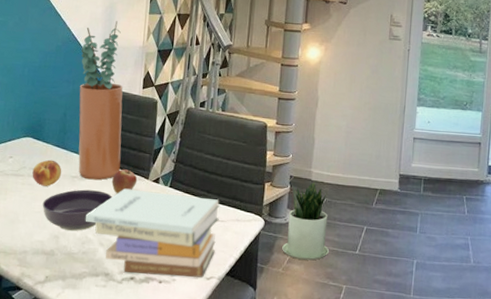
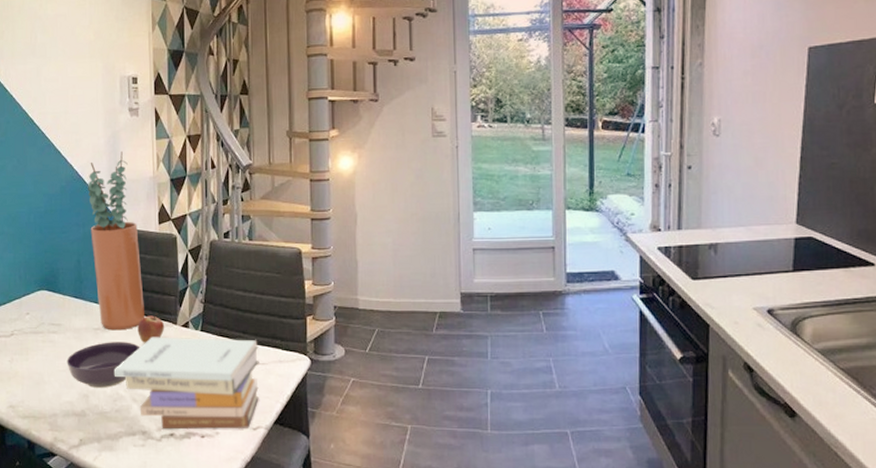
fruit: present [32,159,62,187] -> none [52,312,83,342]
planter: present [282,182,329,261] -> none [334,311,387,400]

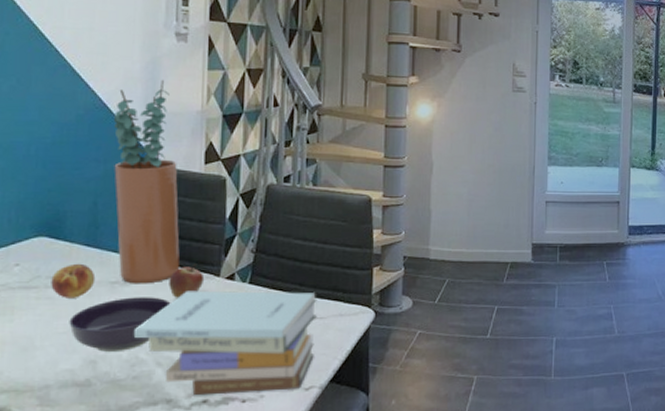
fruit: none [52,312,83,342] -> present [51,263,96,298]

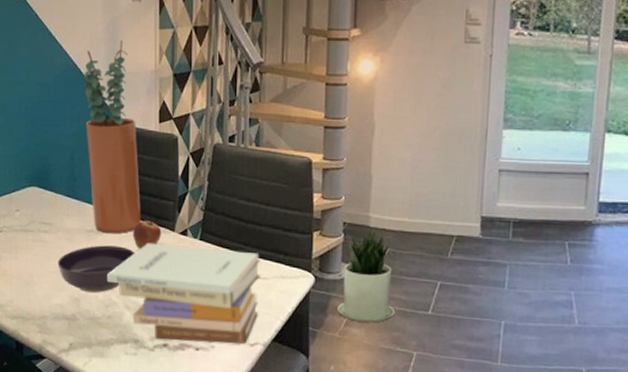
fruit: present [51,263,96,298] -> none [43,211,76,243]
planter: none [398,261,455,353] -> present [337,229,394,323]

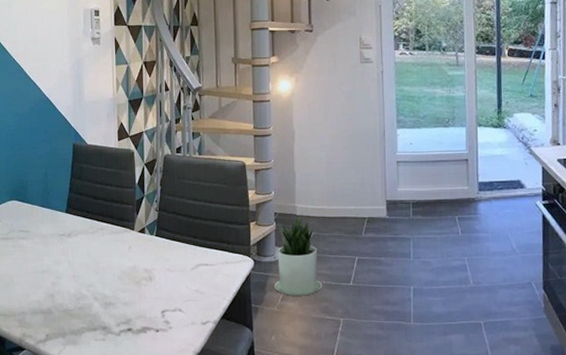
bowl: present [57,245,135,293] -> none [34,246,101,288]
vase: present [83,40,142,234] -> none [53,76,106,236]
books: present [108,243,261,344] -> none [78,241,208,325]
fruit: present [133,218,162,249] -> none [99,220,124,247]

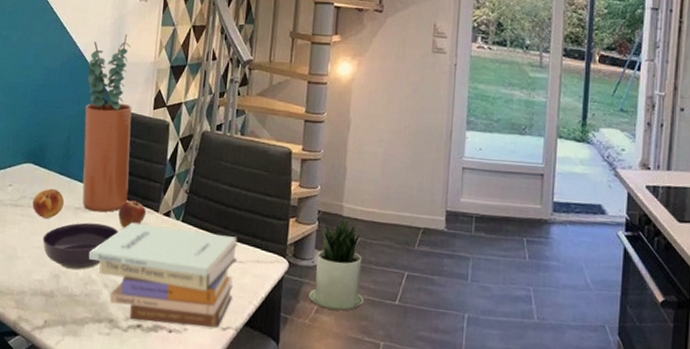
fruit: none [21,220,50,247] -> present [32,188,65,219]
bowl: none [34,246,101,288] -> present [42,222,119,270]
vase: none [53,76,106,236] -> present [82,34,132,212]
books: none [78,241,208,325] -> present [89,222,238,328]
fruit: none [99,220,124,247] -> present [118,198,147,228]

